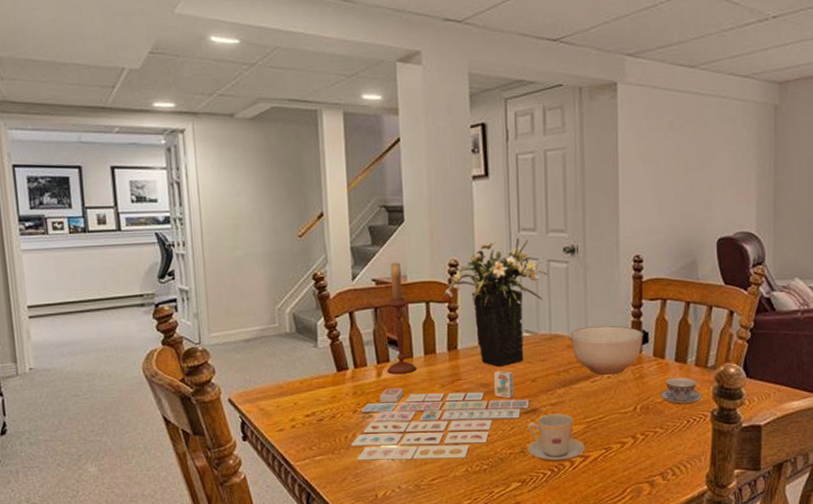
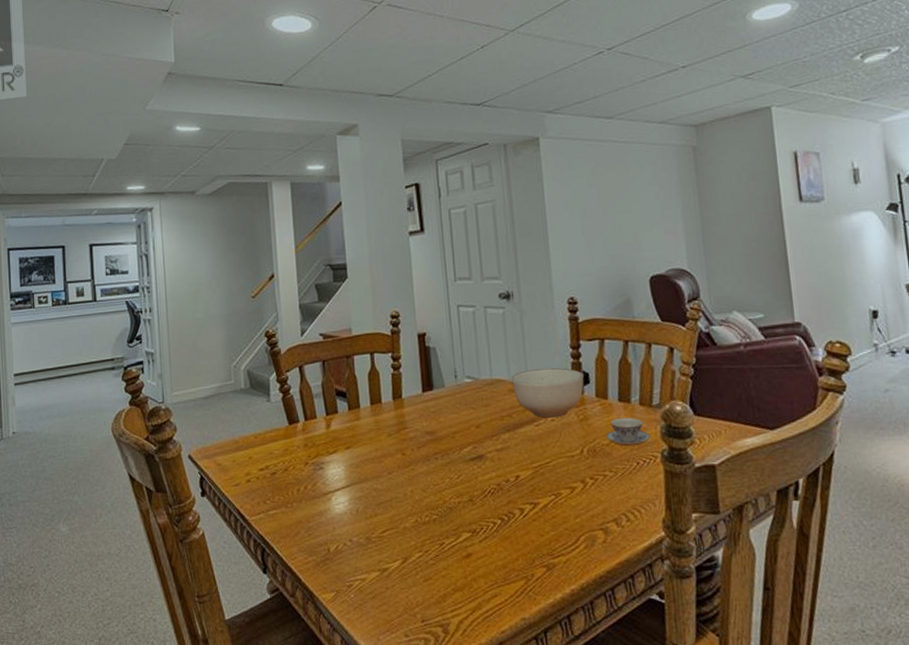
board game: present [351,371,529,461] -> none [303,418,475,514]
candlestick: present [387,261,417,375] -> none [334,315,364,426]
flower arrangement: present [443,237,548,366] -> none [387,286,486,414]
teacup: present [527,414,586,462] -> none [474,459,535,511]

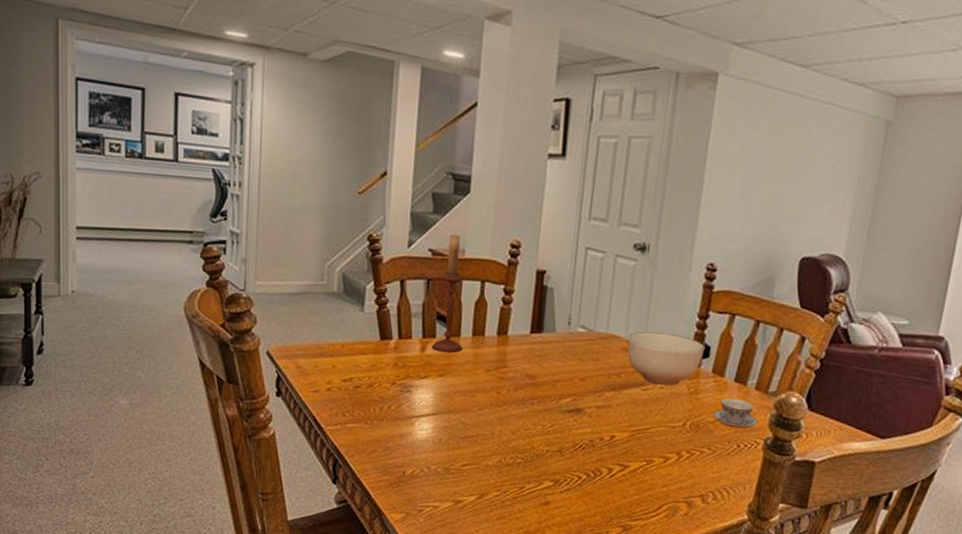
candlestick: none [334,315,364,426] -> present [431,233,463,353]

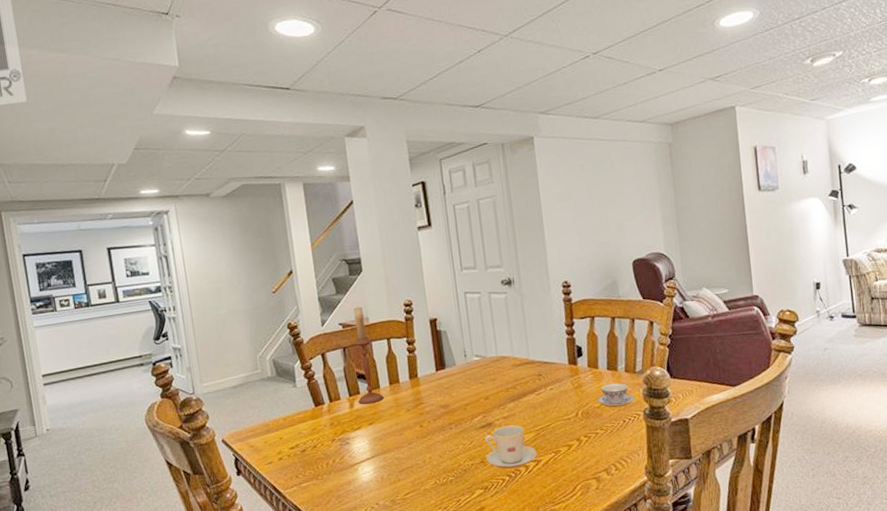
teacup: none [566,416,627,468] -> present [484,425,538,469]
bowl: present [627,331,705,386] -> none [514,343,578,388]

